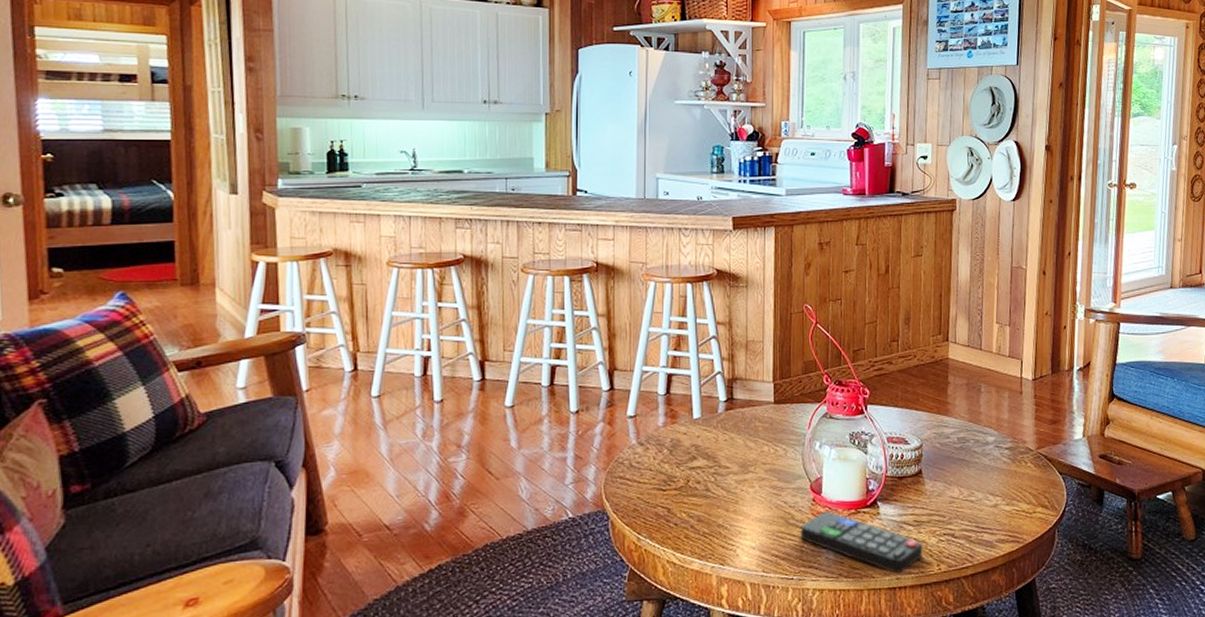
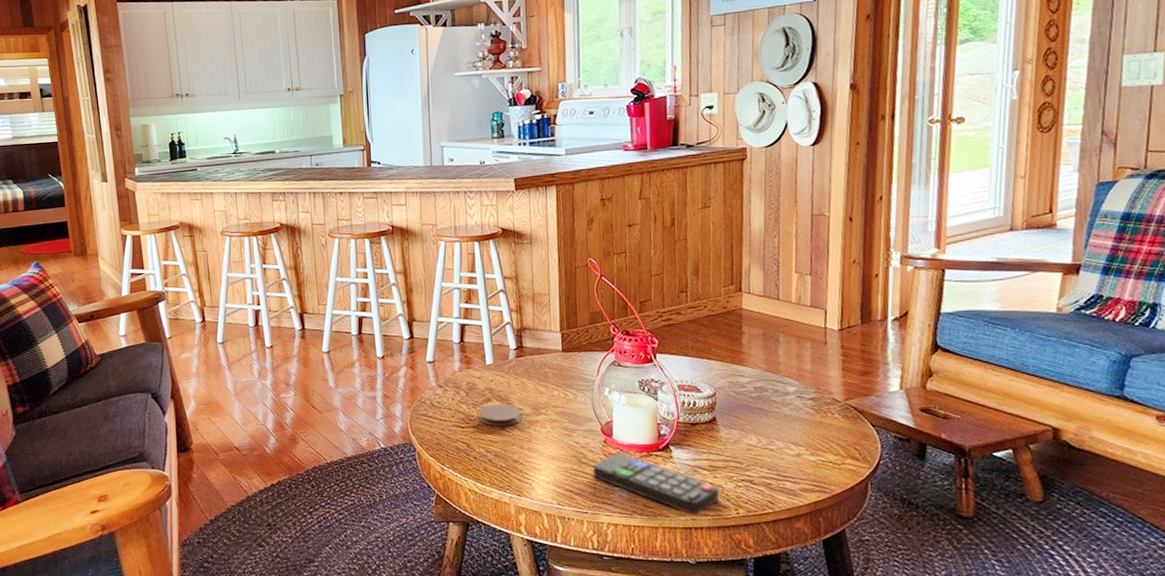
coaster: none [682,462,728,488] -> present [478,403,521,426]

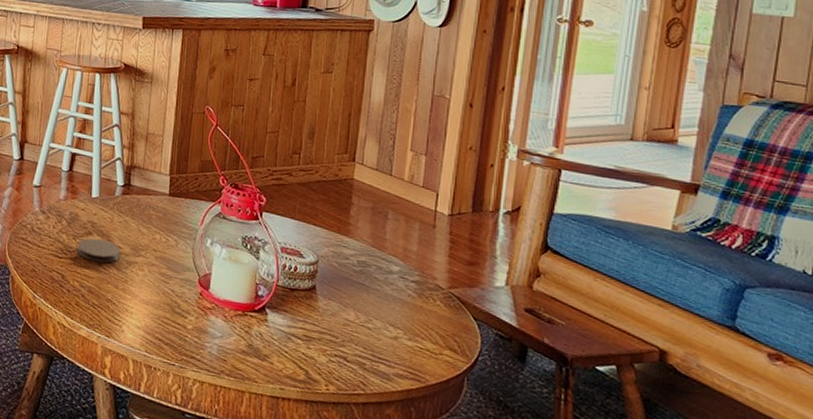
remote control: present [592,452,720,515] -> none [184,307,312,385]

